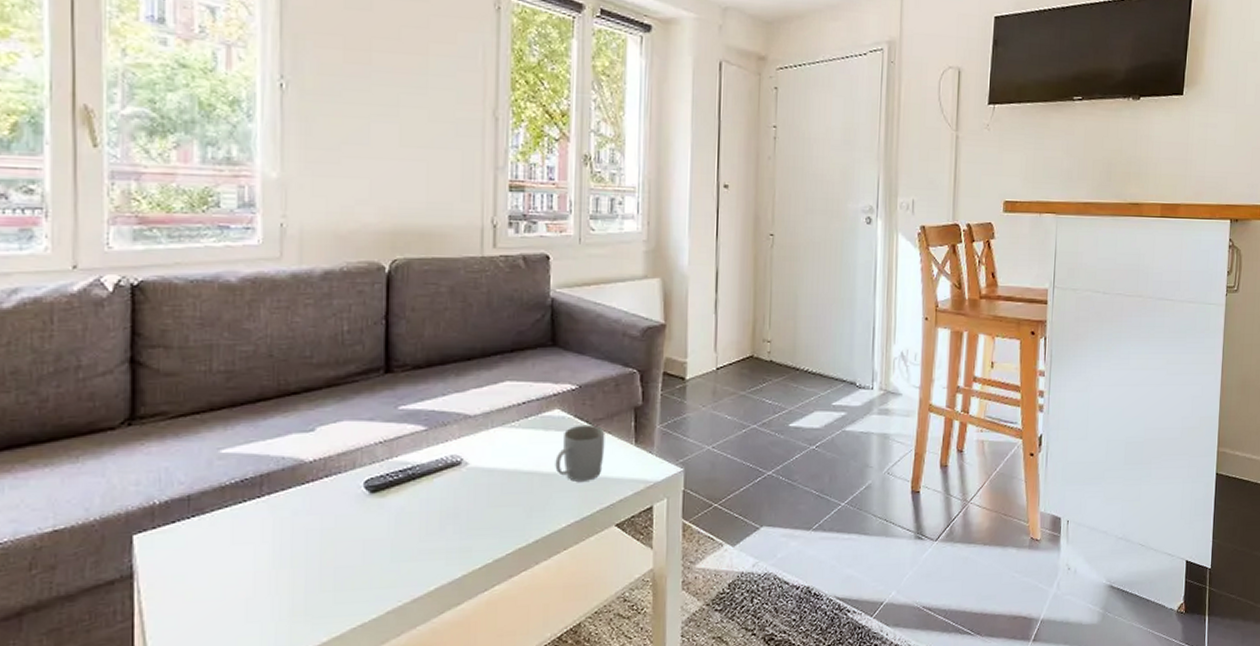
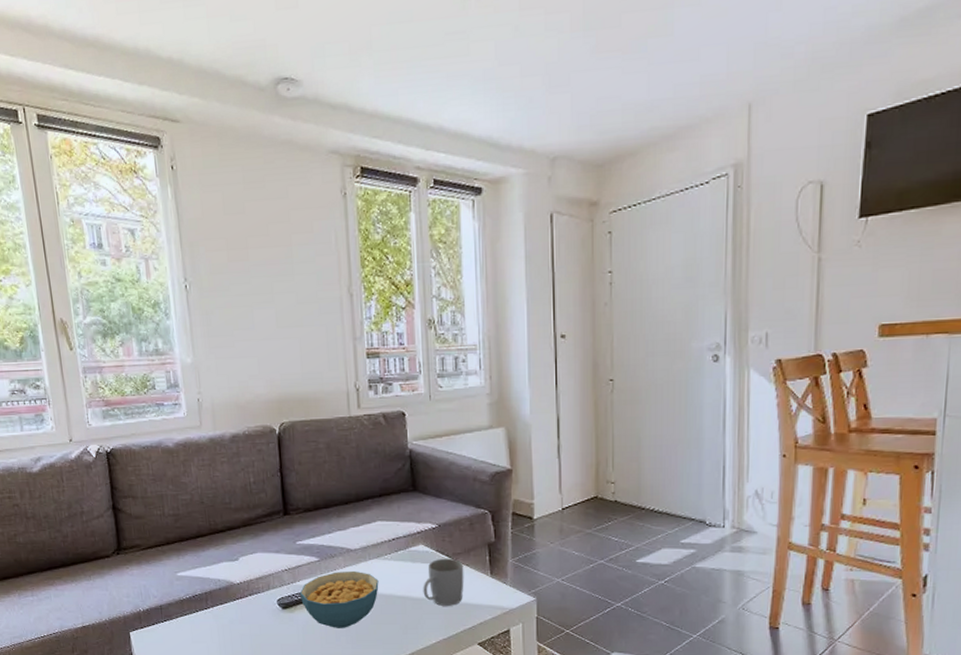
cereal bowl: none [397,441,501,515] -> present [300,570,379,628]

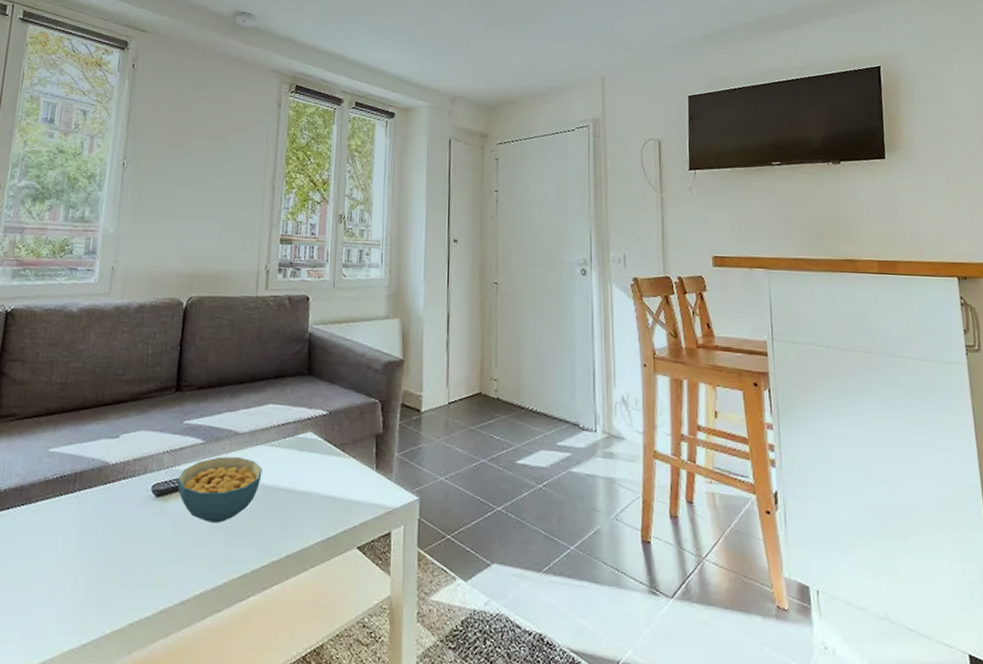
mug: present [423,558,464,606] -> none [306,448,350,502]

